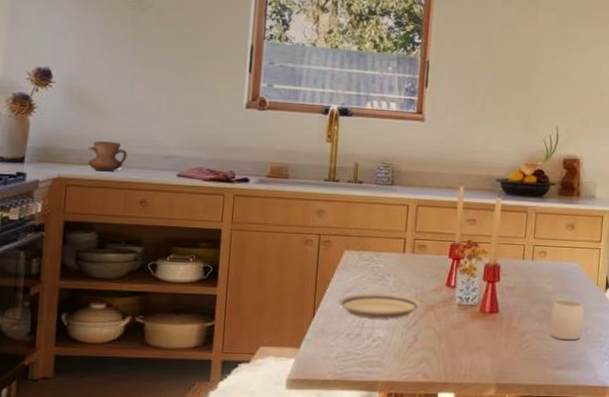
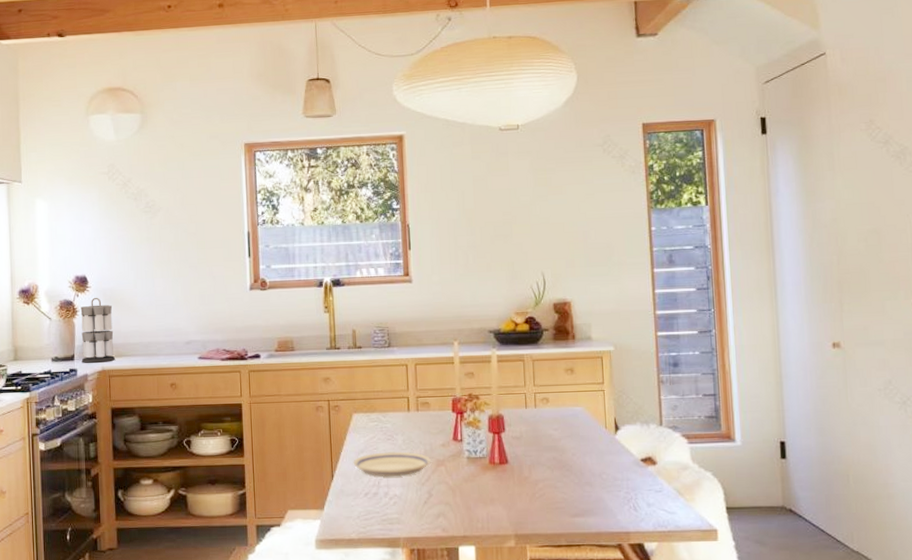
spice rack: none [33,94,80,169] -> present [80,297,116,363]
ceramic jug: present [87,141,128,172] -> none [123,334,156,361]
mug: present [550,299,585,341] -> none [561,445,597,487]

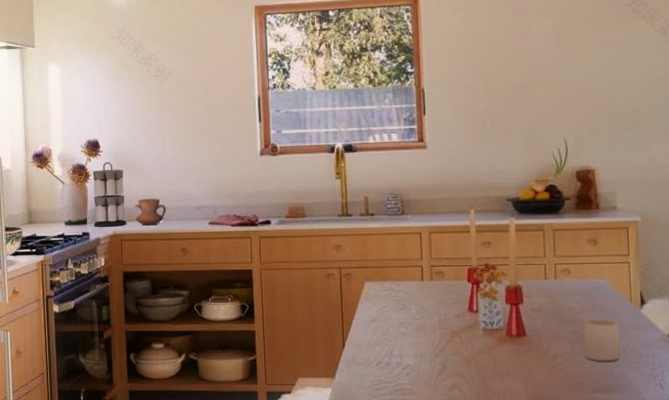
ceramic jug: none [123,334,156,361] -> present [134,198,167,226]
plate: present [353,451,431,476] -> none [365,321,445,346]
mug: none [561,445,597,487] -> present [582,318,621,362]

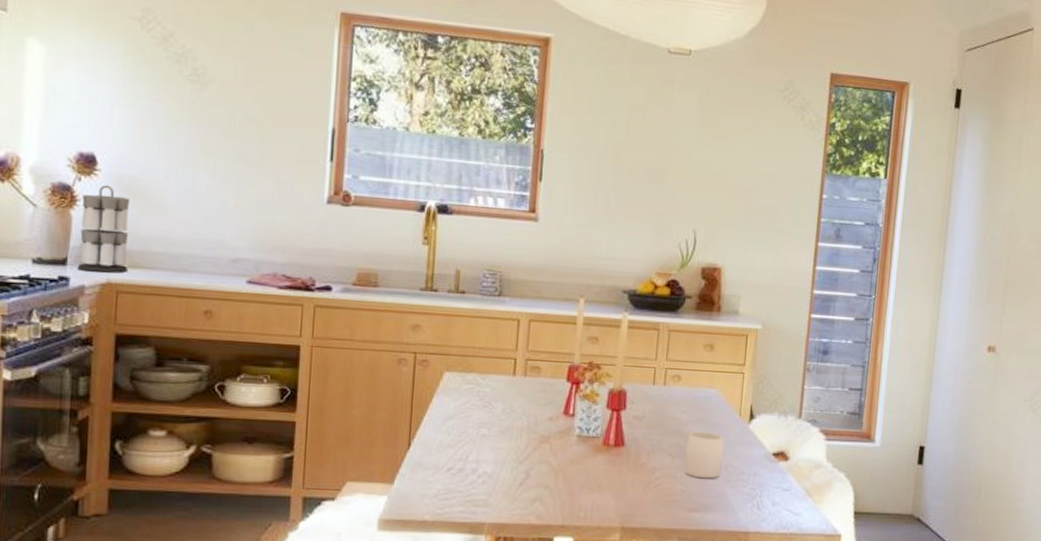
ceramic jug: present [134,198,167,226] -> none [141,240,188,277]

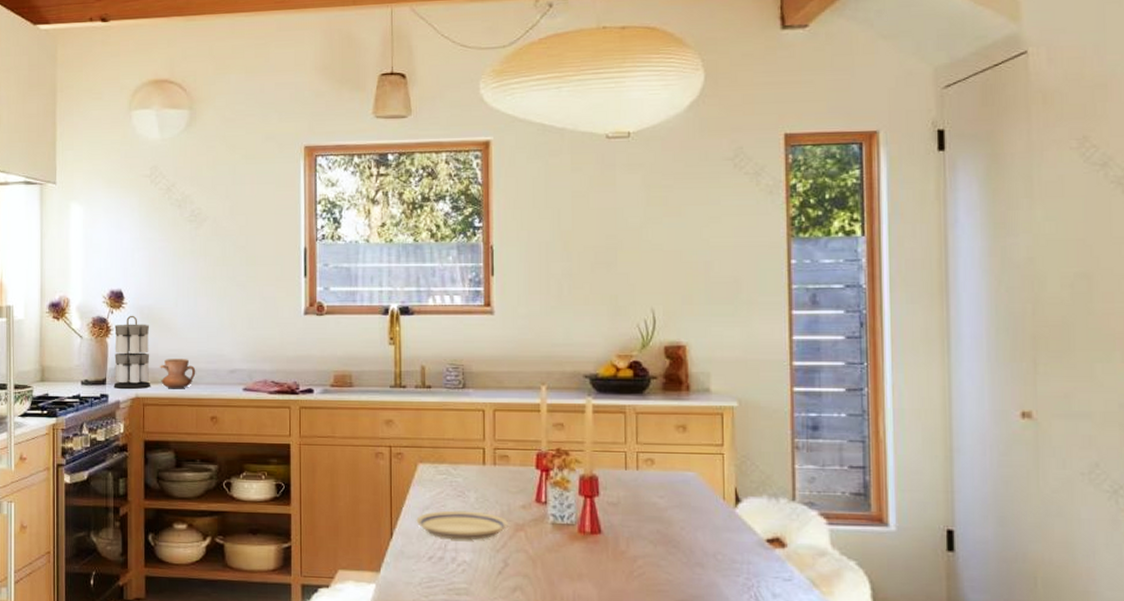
ceramic jug: none [141,240,188,277] -> present [160,359,196,389]
plate: none [437,421,534,451] -> present [416,510,508,540]
mug: present [684,431,725,479] -> none [667,516,711,568]

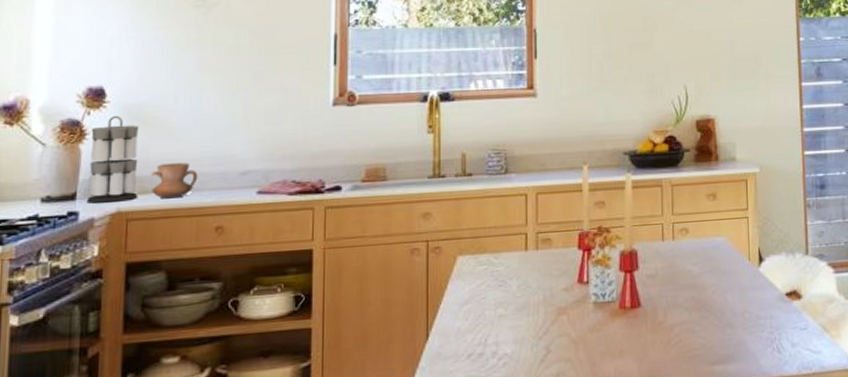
plate: present [416,510,508,540] -> none [454,299,550,332]

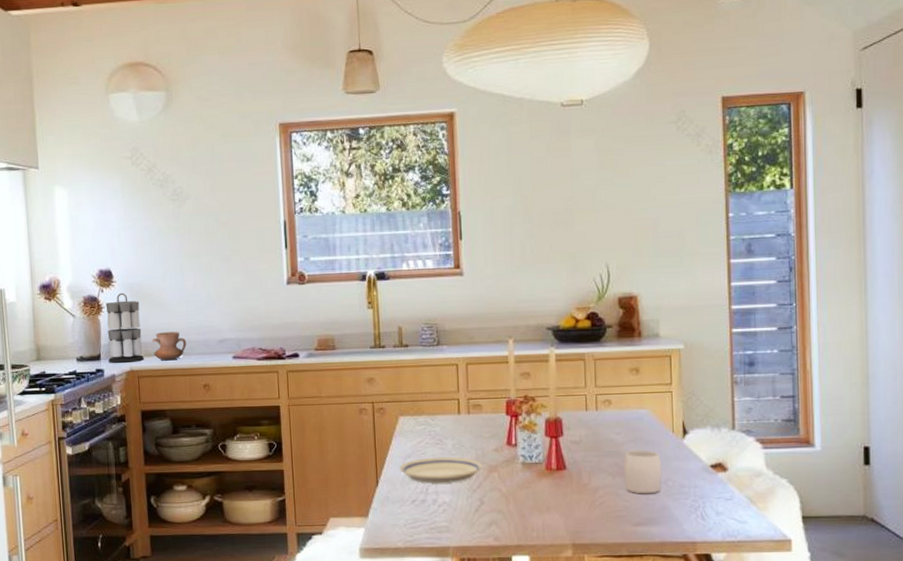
plate: none [454,299,550,332] -> present [399,456,483,483]
mug: none [700,280,739,329] -> present [623,450,663,494]

